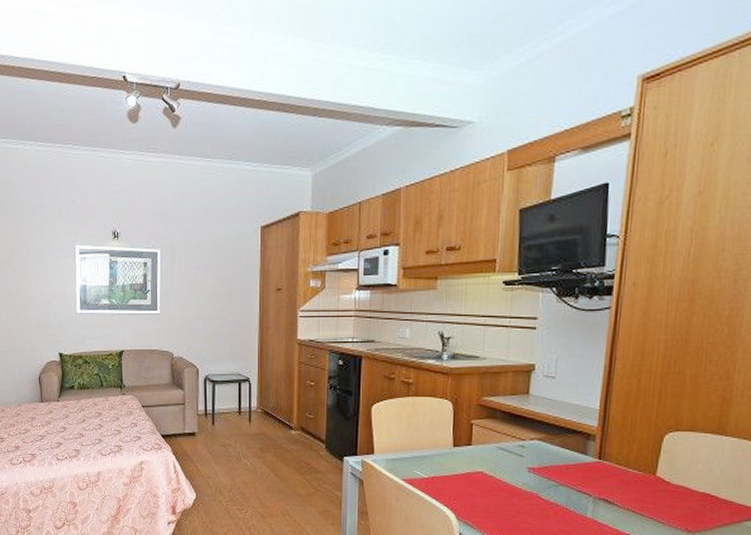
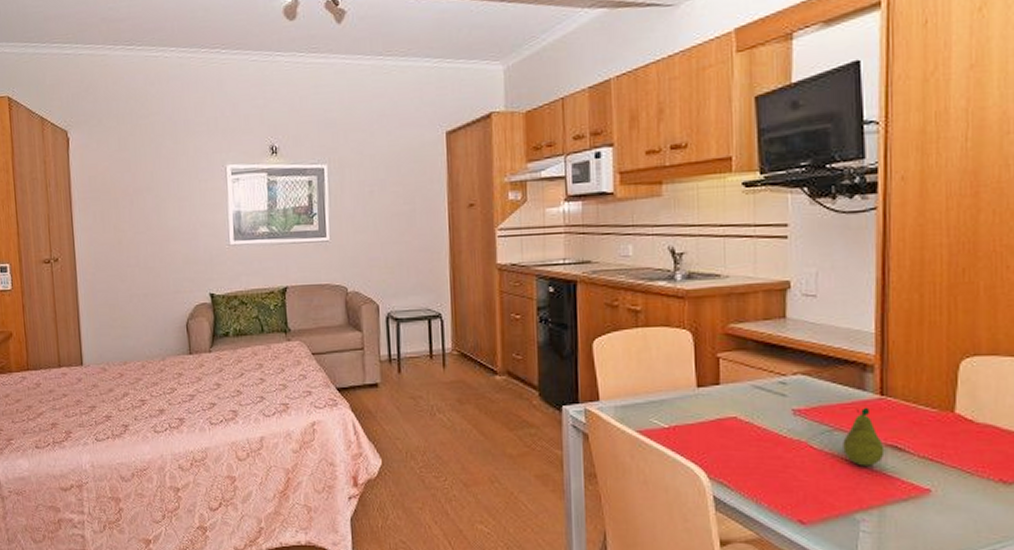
fruit: none [565,468,598,515] -> present [843,407,885,466]

